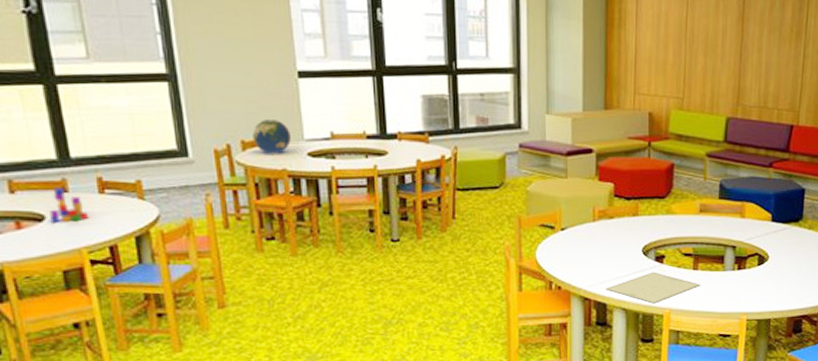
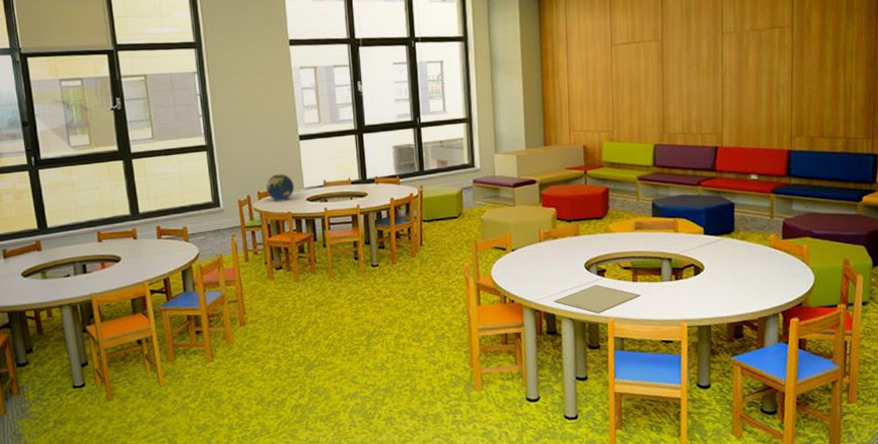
toy blocks: present [50,187,88,223] -> none [124,235,150,263]

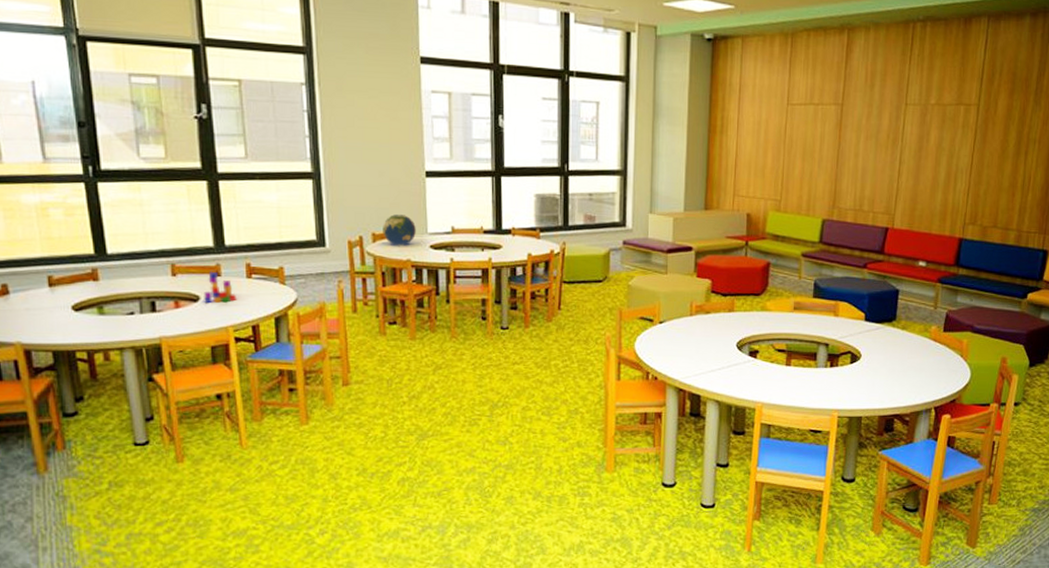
toy blocks: none [124,235,150,263] -> present [204,271,236,304]
paper: present [553,284,640,314] -> none [700,366,793,397]

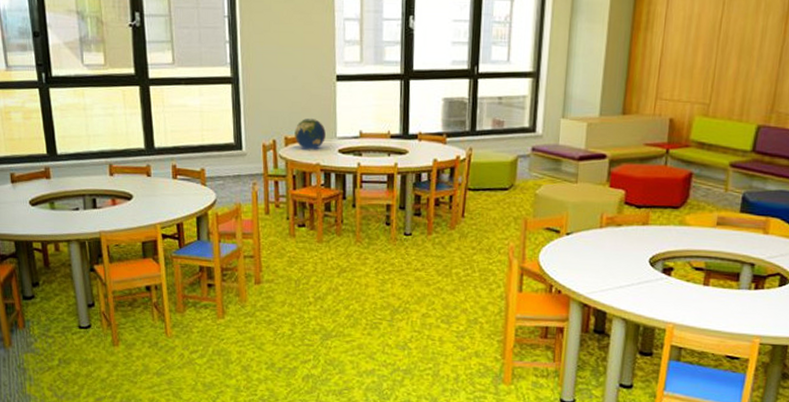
toy blocks: present [204,271,236,304] -> none [136,171,163,202]

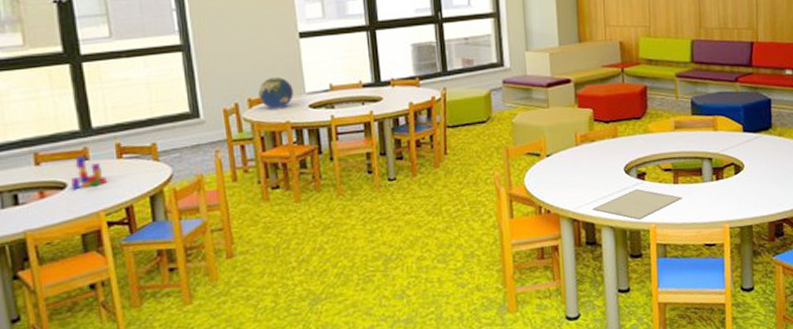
toy blocks: none [136,171,163,202] -> present [71,155,107,190]
paper: none [606,284,710,317] -> present [592,189,682,220]

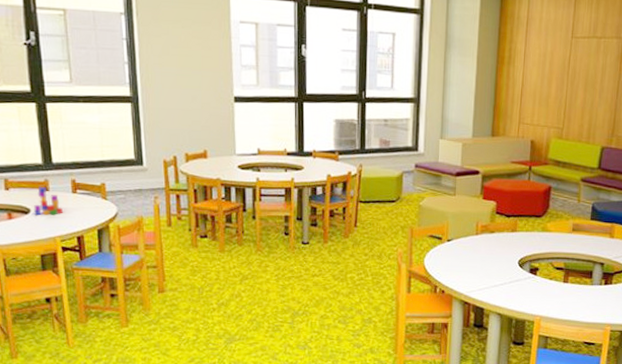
globe: present [258,76,293,109] -> none [195,135,225,166]
paper: present [592,189,682,220] -> none [484,282,569,311]

